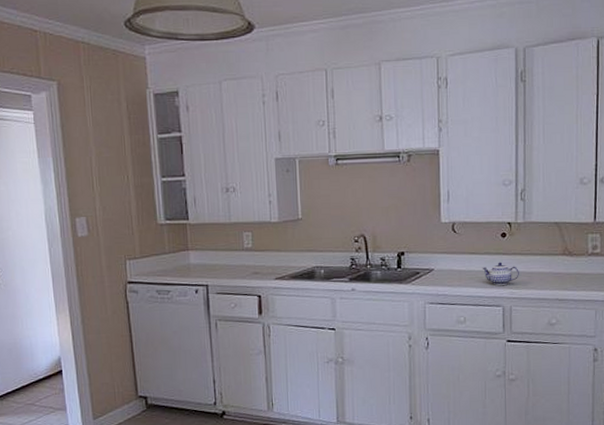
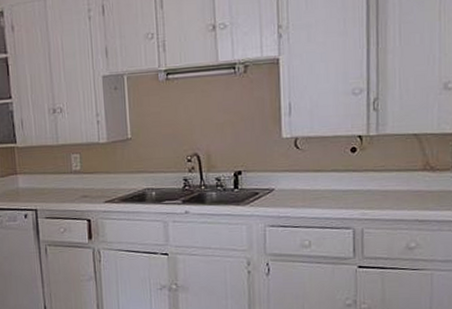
teapot: present [482,262,519,285] -> none [329,179,372,206]

